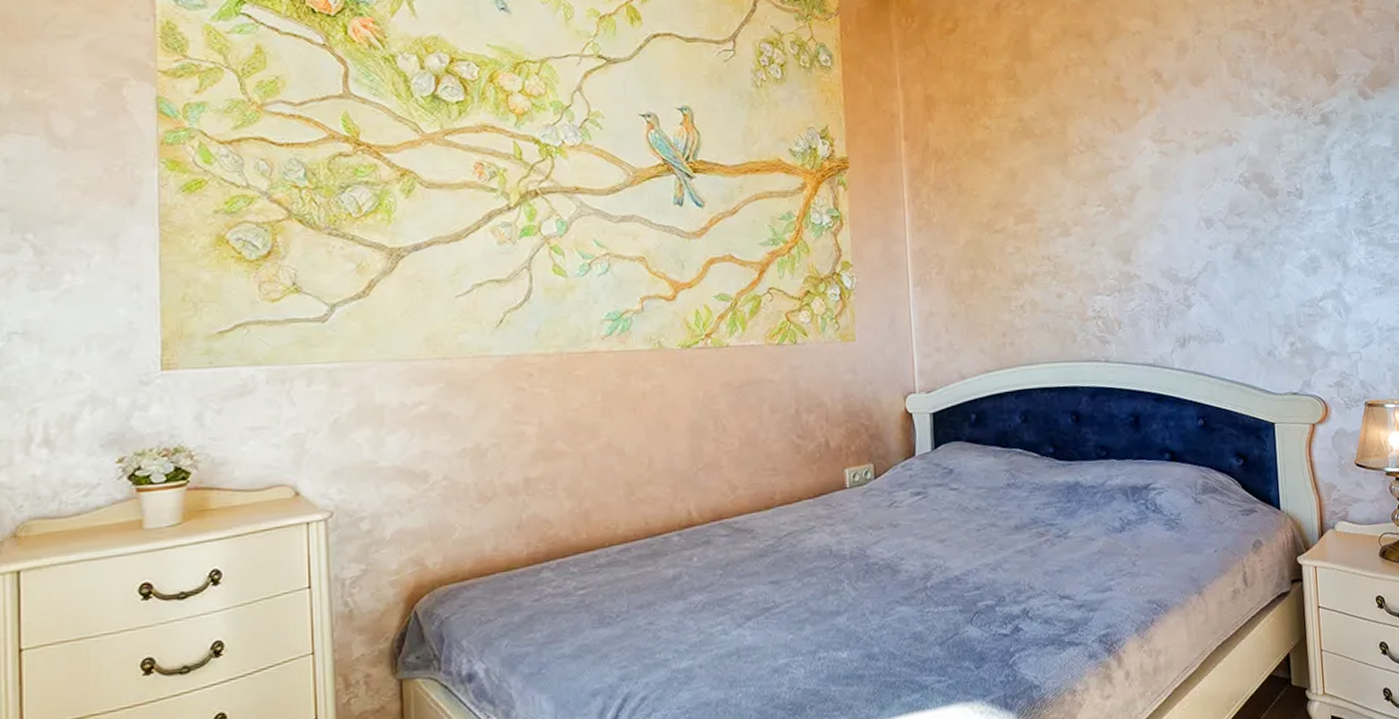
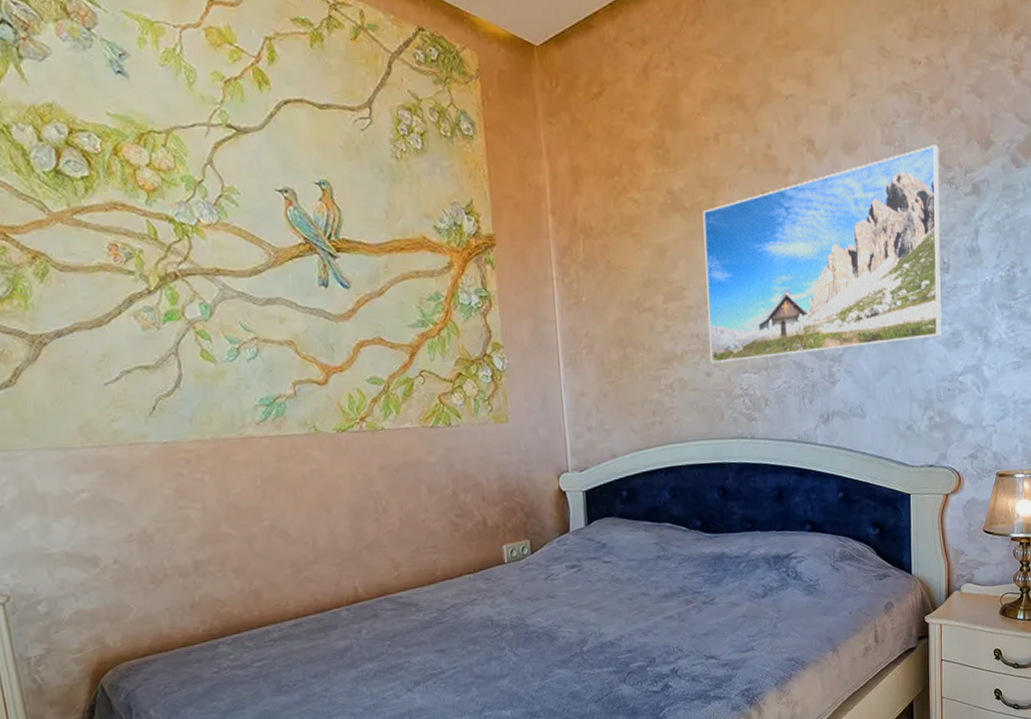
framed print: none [1053,78,1298,285] -> present [703,145,942,363]

